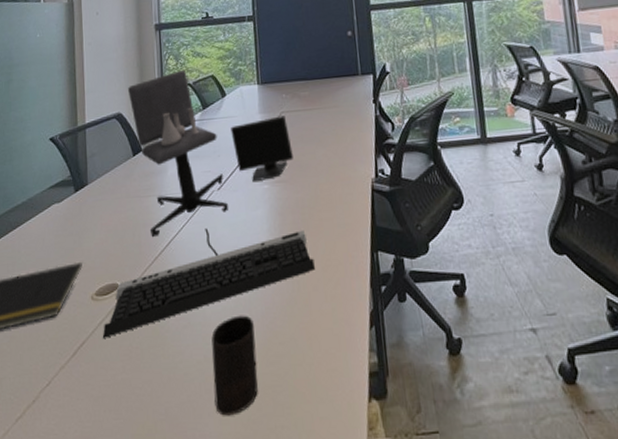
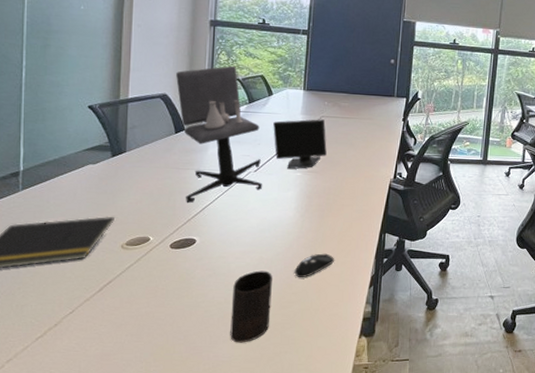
keyboard: present [103,228,315,338] -> none [131,201,332,280]
computer mouse: none [277,285,323,321] -> present [294,253,335,277]

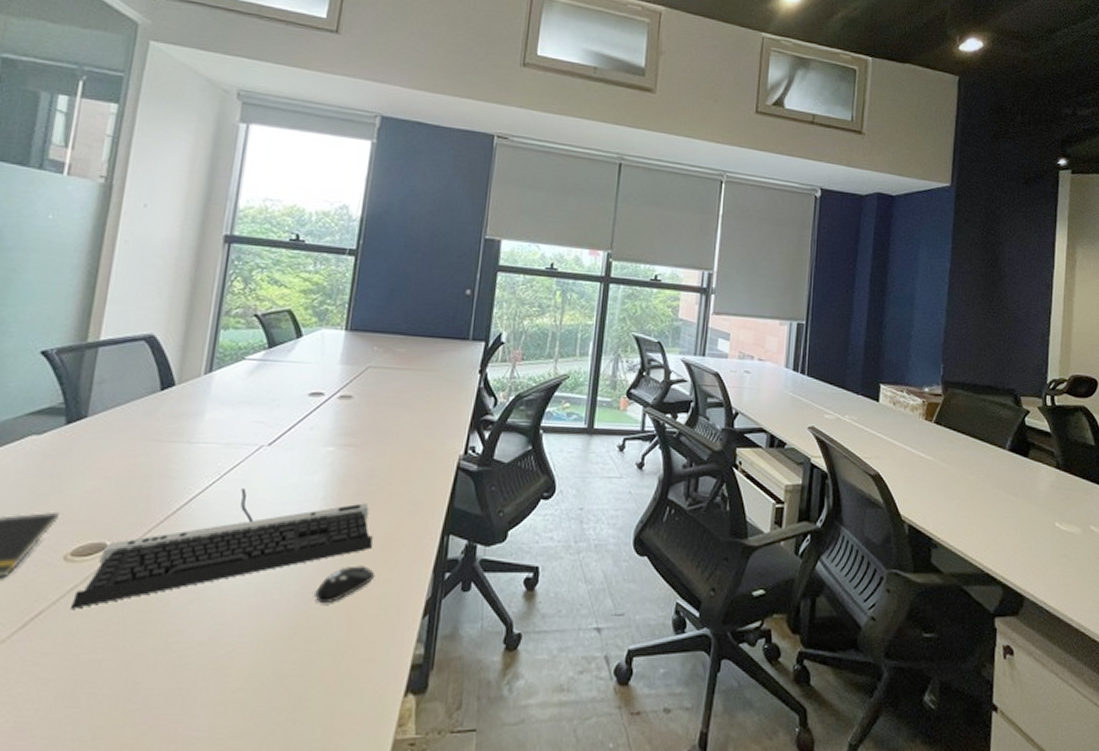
keyboard: none [131,201,332,280] -> present [72,488,373,609]
monitor: present [176,65,327,204] -> none [166,296,373,492]
cup: present [230,270,272,343] -> none [212,593,283,707]

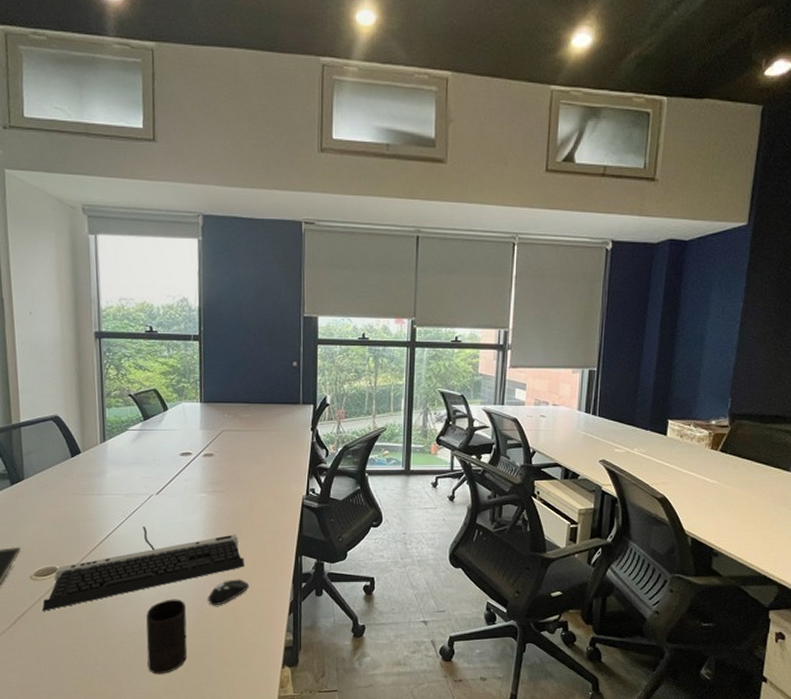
cup: none [212,593,283,707] -> present [146,599,187,674]

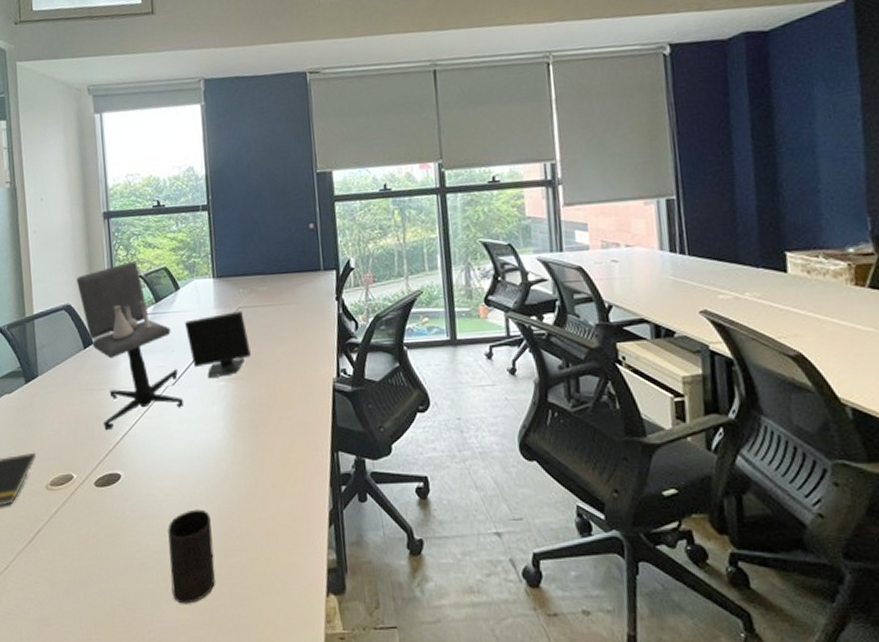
keyboard: present [42,526,244,611] -> none [59,423,273,527]
monitor: none [66,380,231,531] -> present [77,260,251,431]
computer mouse: present [208,579,250,605] -> none [234,483,281,516]

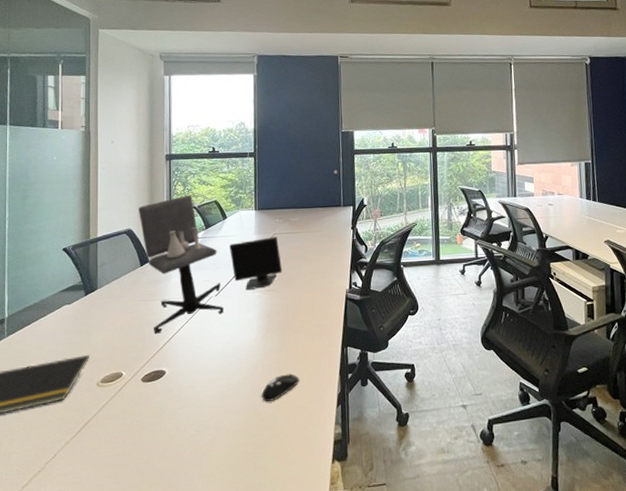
cup: present [167,509,215,604] -> none [203,397,242,478]
computer mouse: none [234,483,281,516] -> present [261,373,300,402]

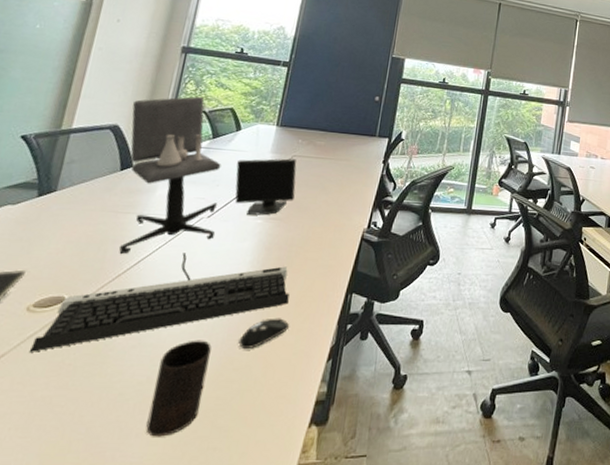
keyboard: none [107,327,295,418] -> present [30,252,290,352]
cup: none [203,397,242,478] -> present [146,340,212,437]

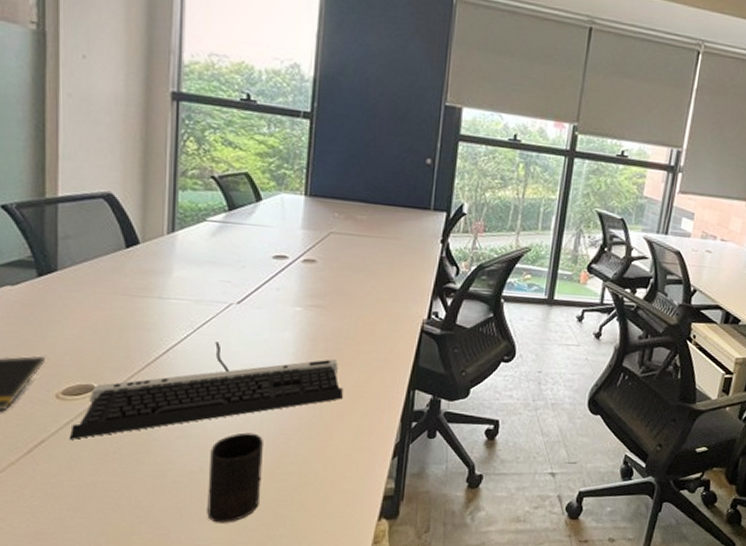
monitor: present [119,96,297,255] -> none [125,157,337,343]
computer mouse: present [238,318,290,348] -> none [292,413,347,443]

